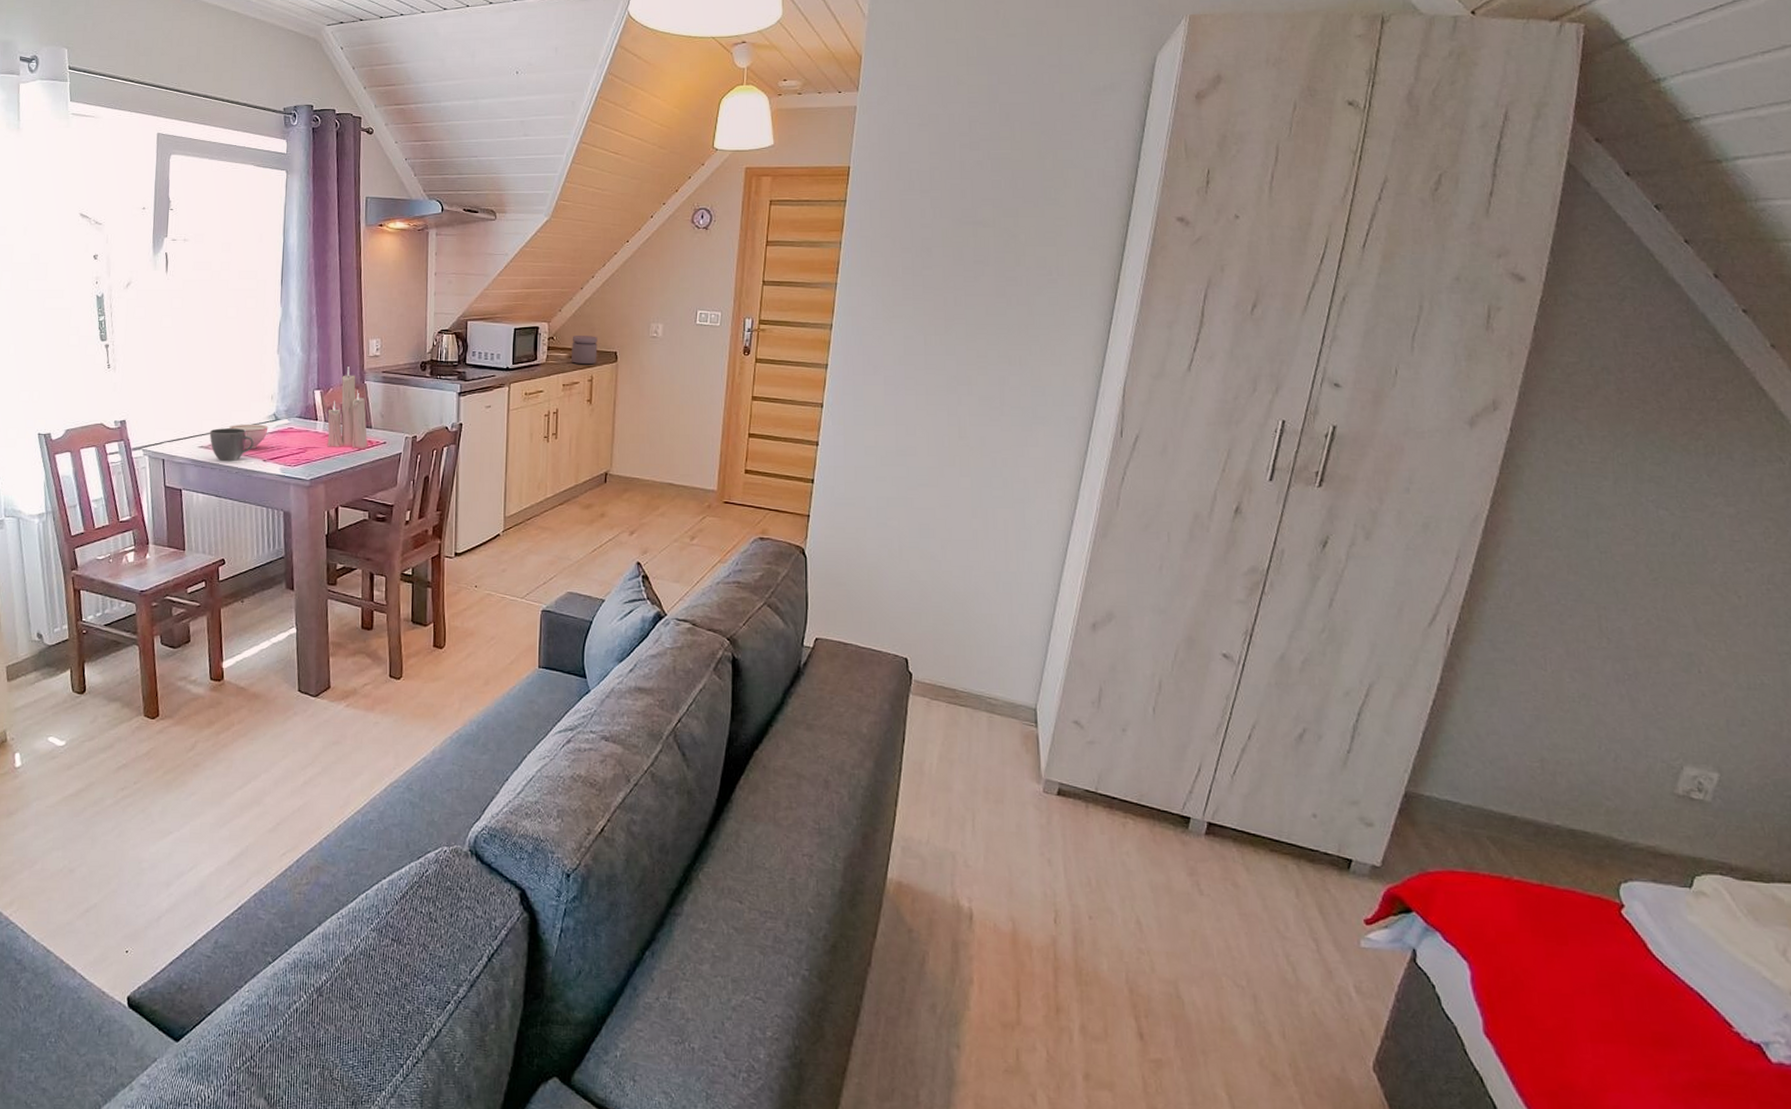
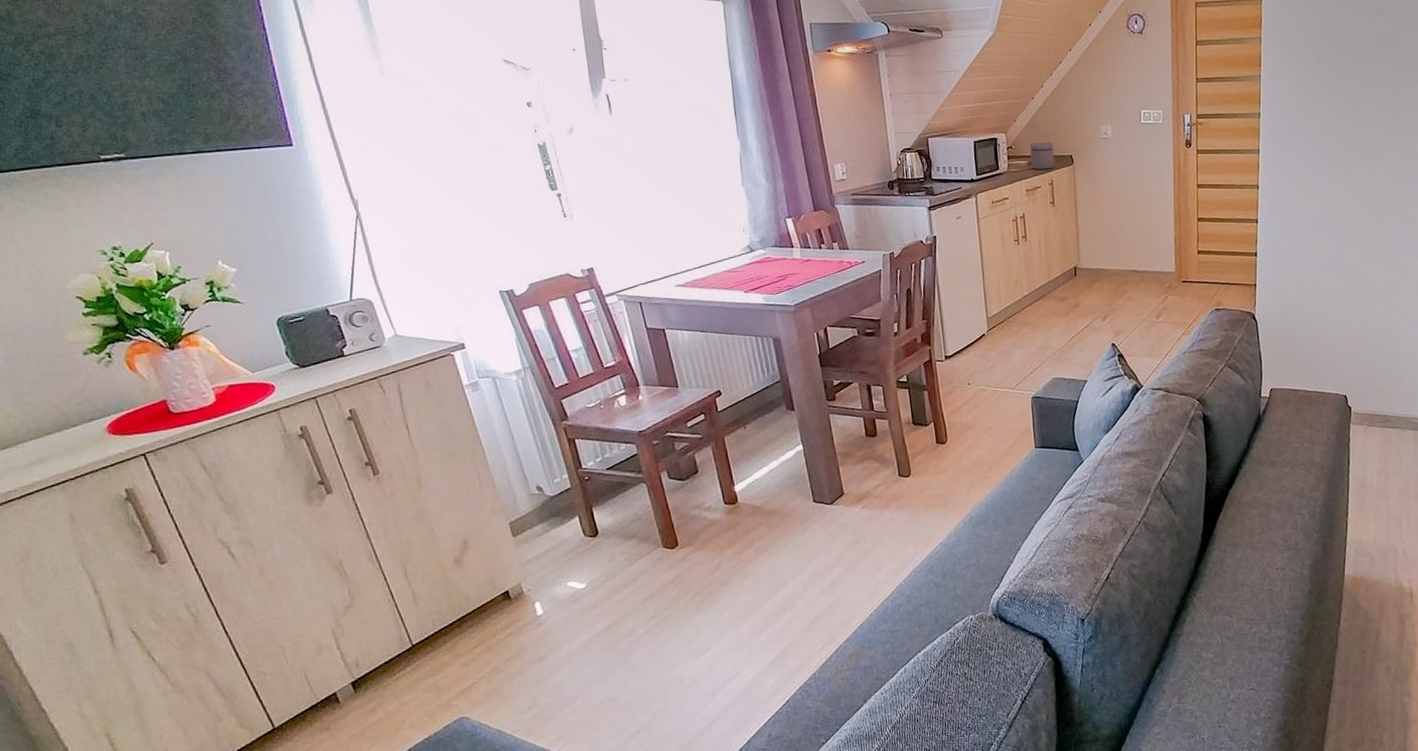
cup: present [209,428,255,462] -> none [684,263,733,298]
bowl: present [228,424,268,449] -> none [703,257,745,283]
candle: present [327,367,368,450] -> none [802,192,848,272]

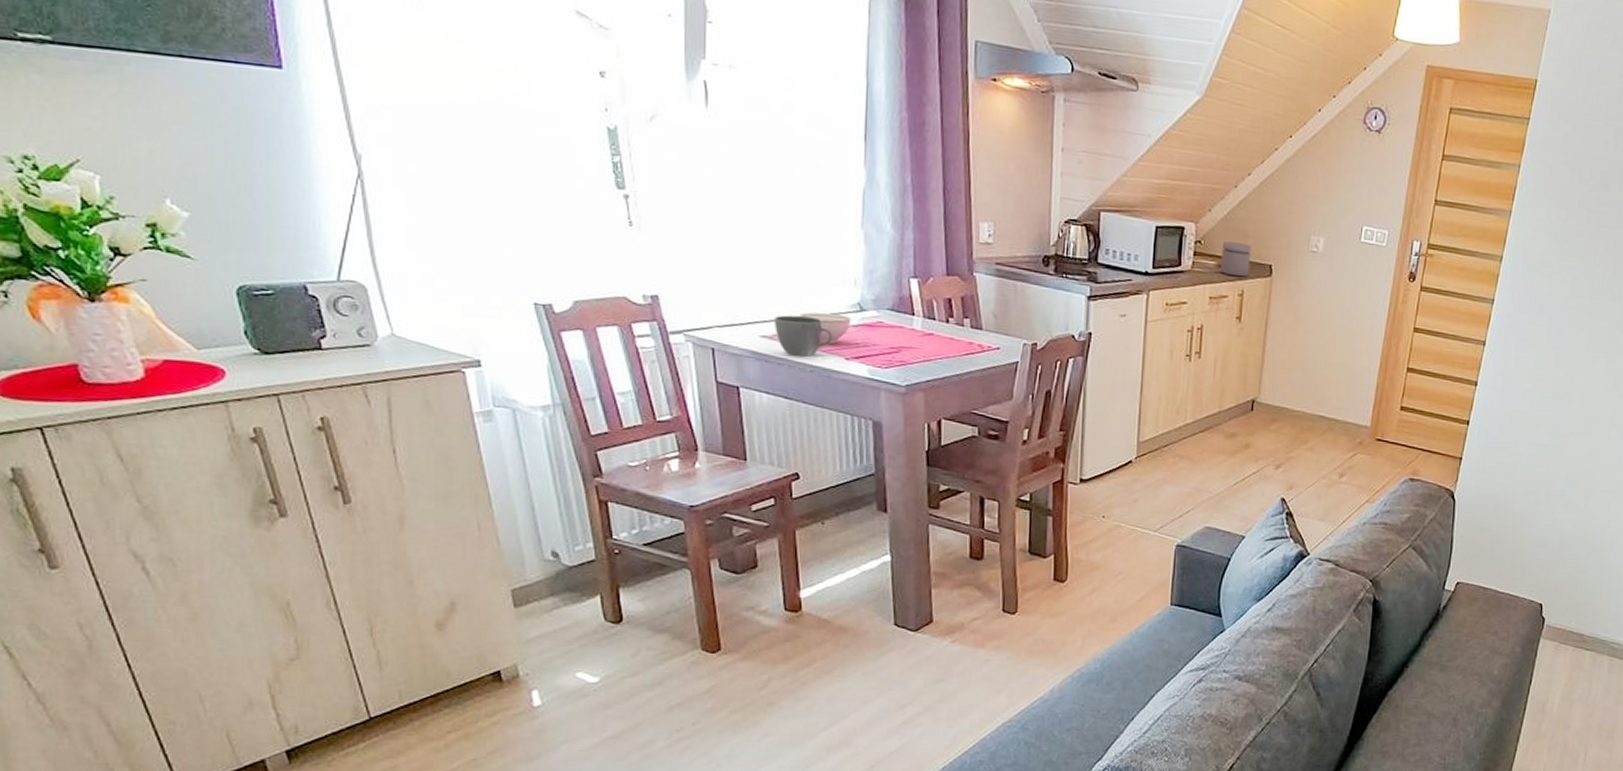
cup: none [684,263,733,298] -> present [773,315,834,358]
bowl: none [703,257,745,283] -> present [799,312,851,344]

